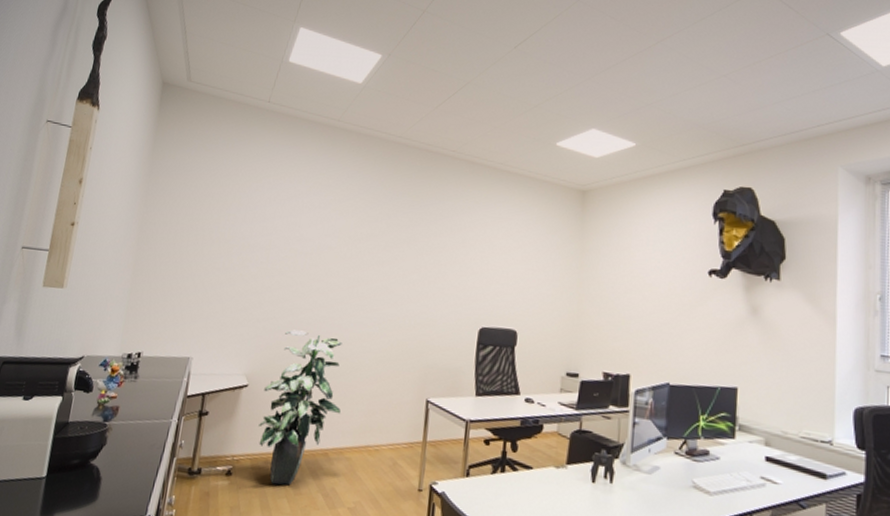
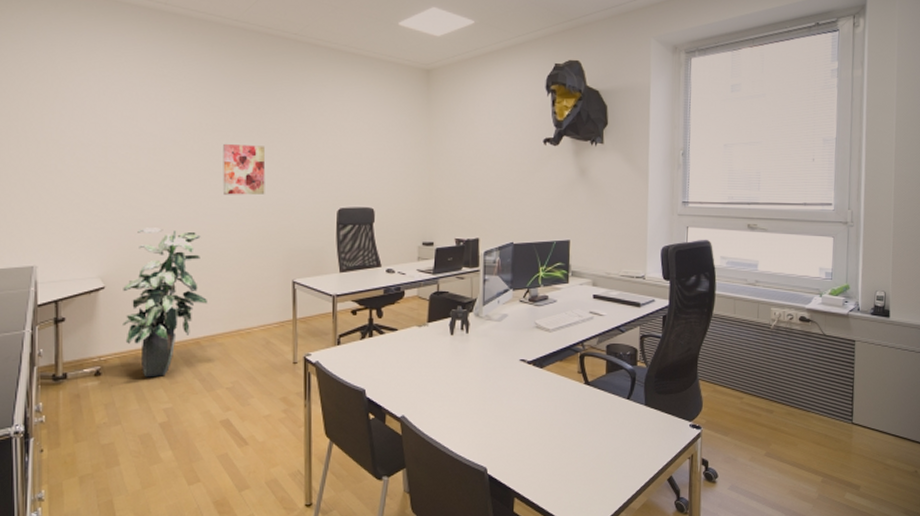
wall art: none [369,254,413,307] -> present [222,144,266,196]

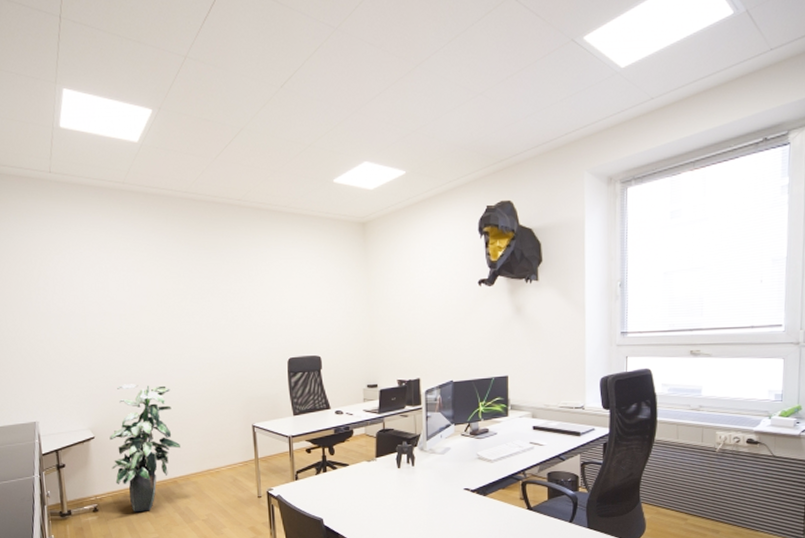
wall art: present [222,144,266,196] -> none [183,305,223,352]

